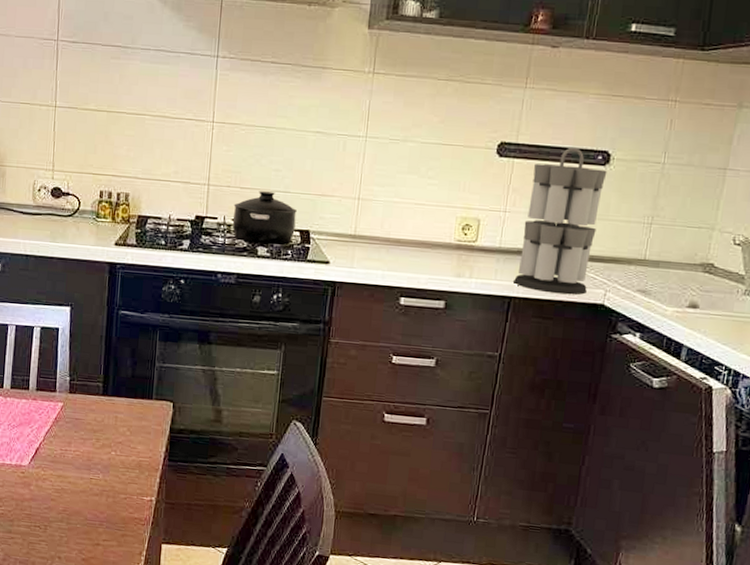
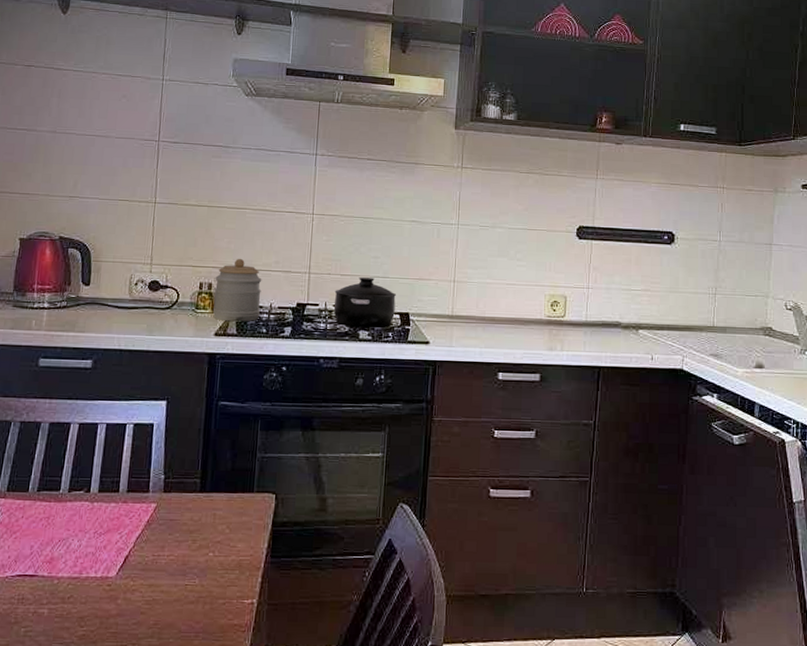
jar: none [112,167,161,233] -> present [212,258,262,322]
spice rack: present [514,147,607,296] -> none [601,229,673,362]

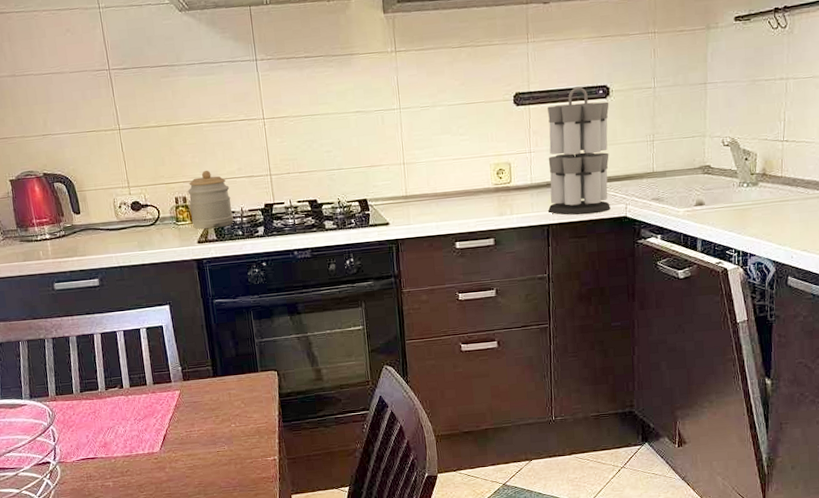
saucepan: present [333,277,396,329] -> none [296,171,354,220]
spice rack: none [601,229,673,362] -> present [548,86,611,216]

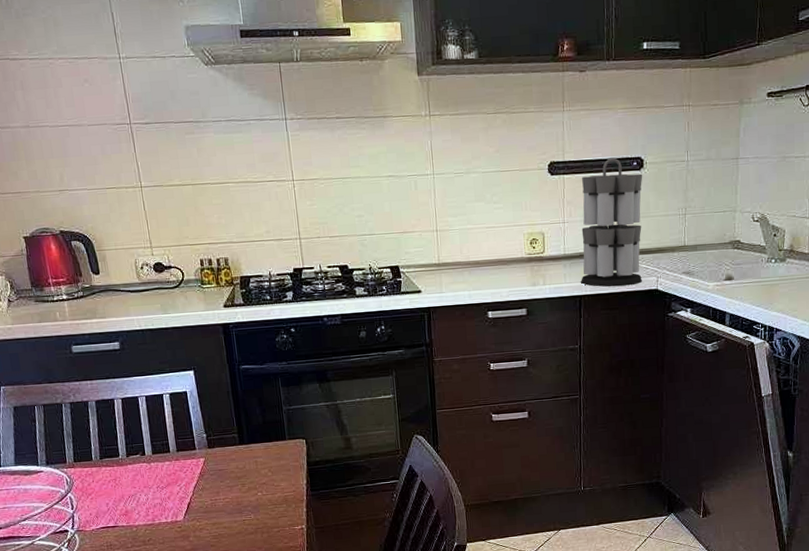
jar: present [187,170,234,230] -> none [213,232,261,293]

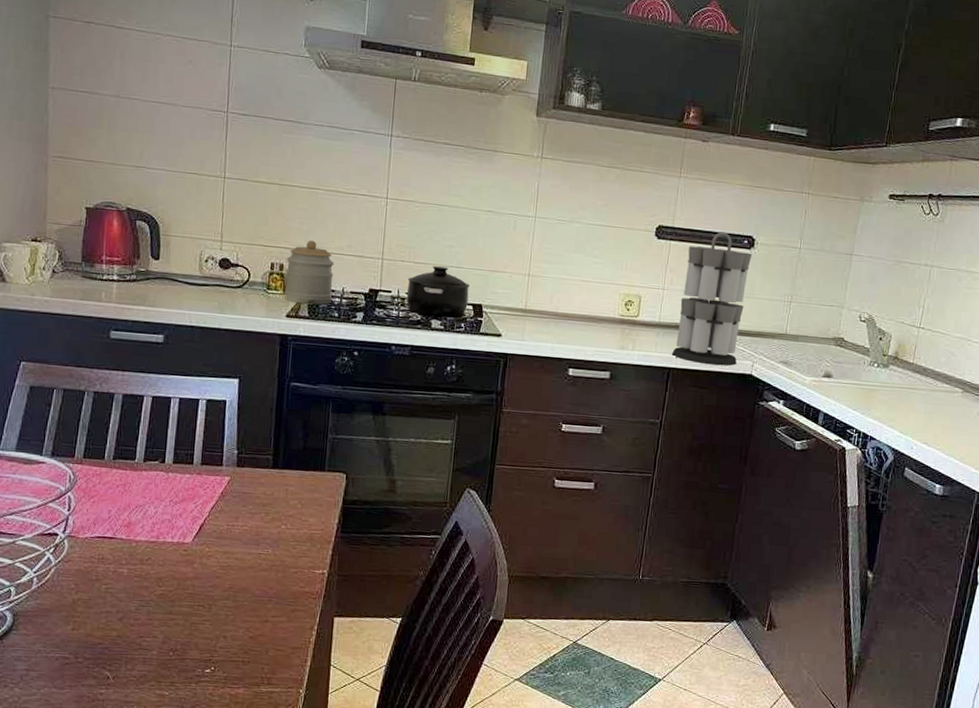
jar: none [213,232,261,293] -> present [284,240,335,305]
saucepan: none [326,236,386,286] -> present [406,266,470,319]

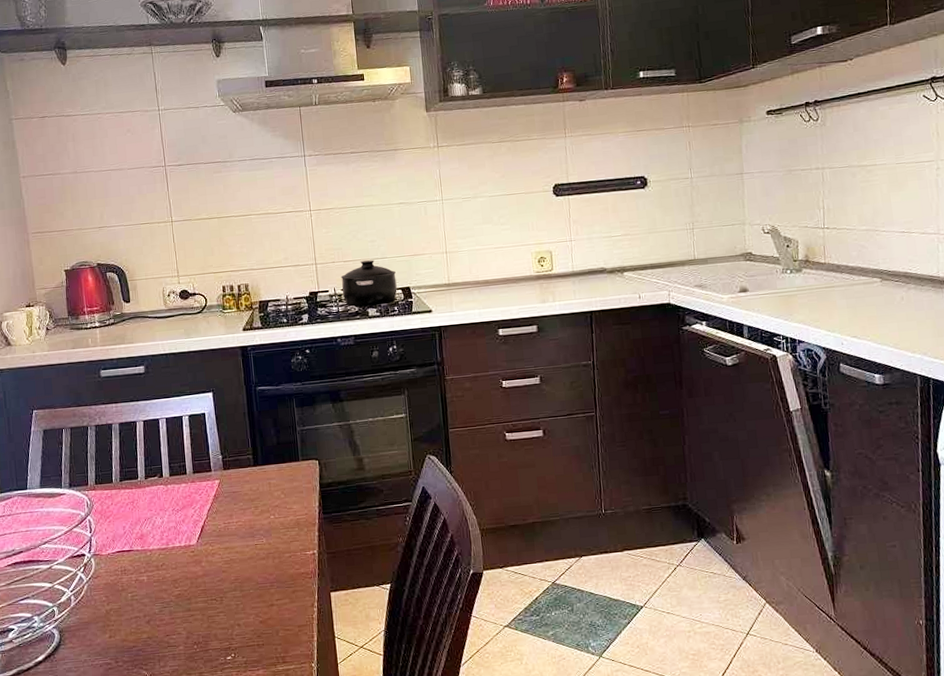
jar: present [284,240,335,305] -> none [235,259,279,317]
spice rack: present [672,232,752,367] -> none [587,178,653,303]

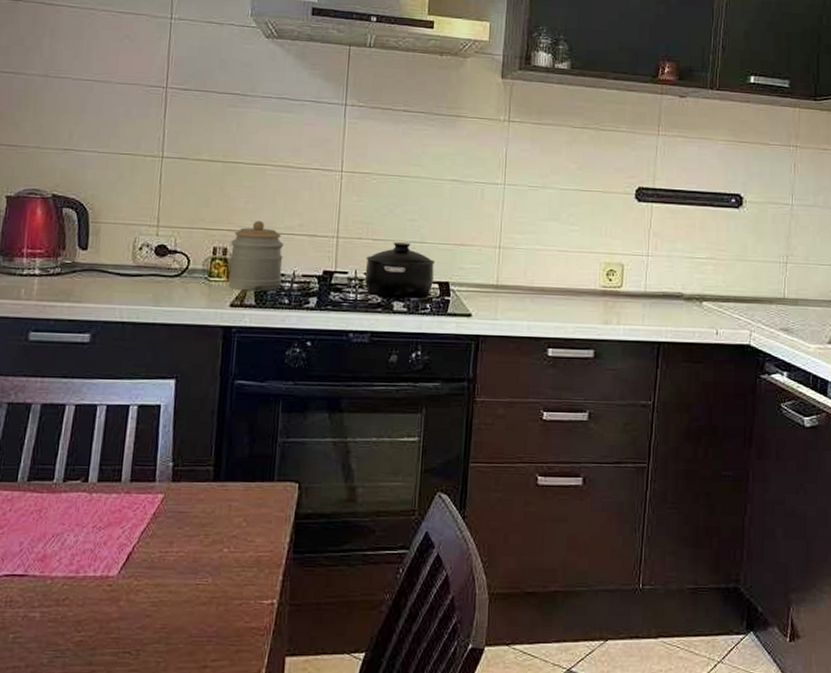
jar: none [235,259,279,317] -> present [227,220,284,292]

